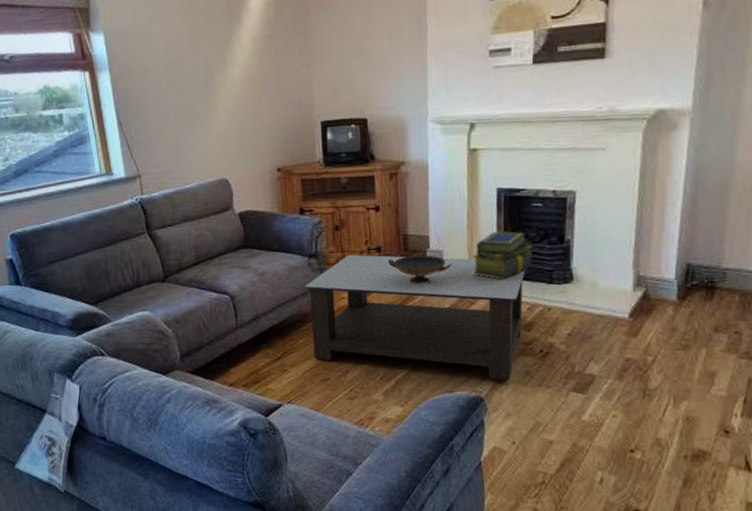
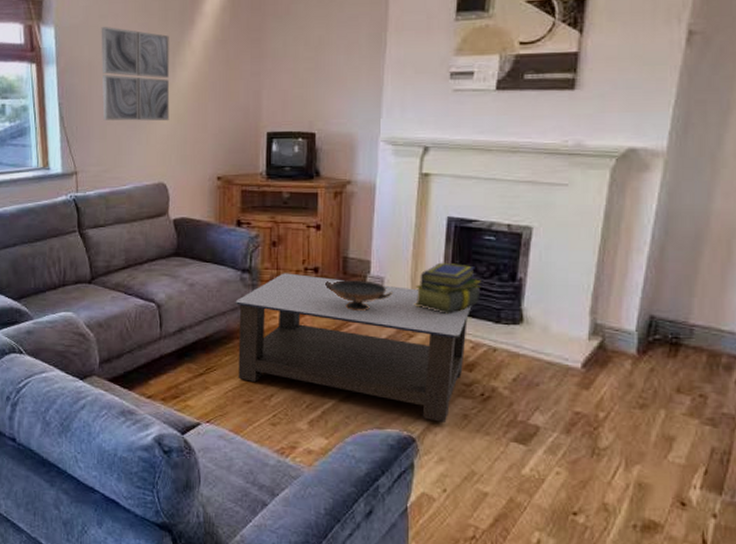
wall art: none [150,29,226,122] -> present [101,27,170,121]

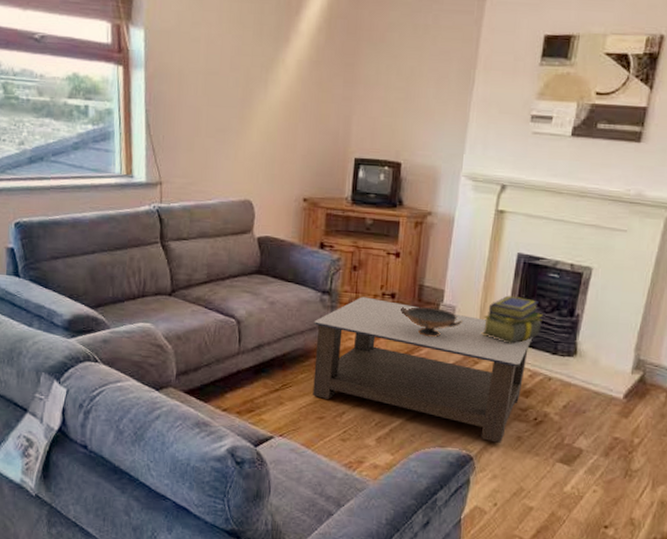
wall art: present [101,27,170,121] -> none [191,35,263,139]

